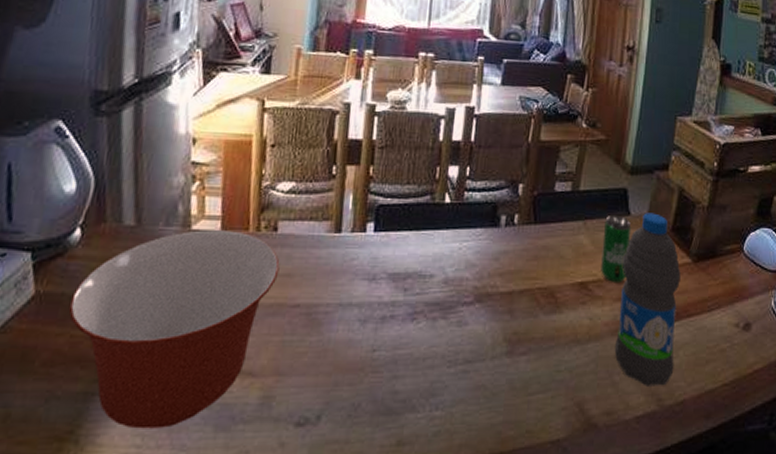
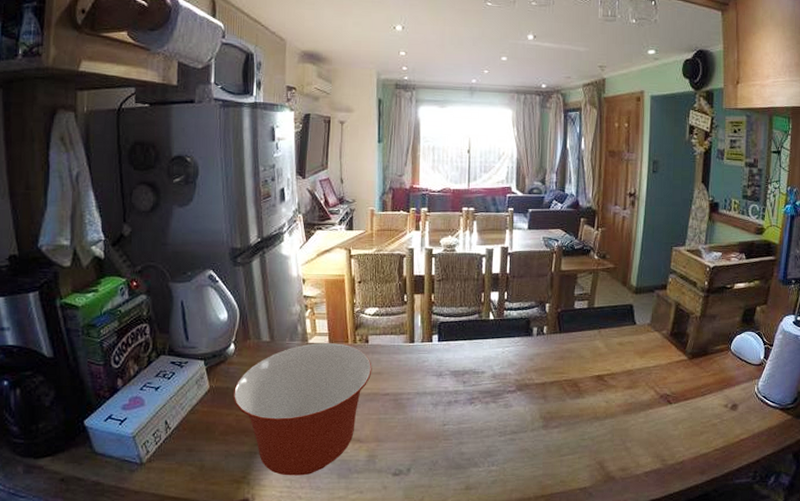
beverage can: present [601,214,632,284] -> none [613,324,637,376]
water bottle: present [614,213,681,386] -> none [626,322,678,451]

